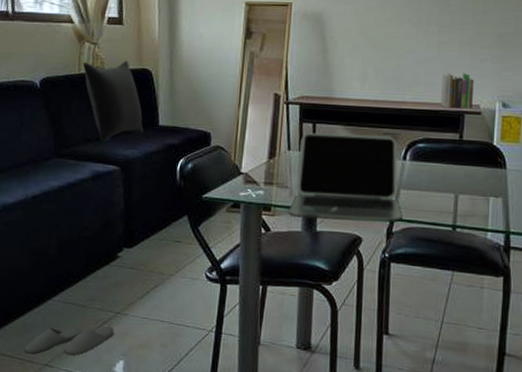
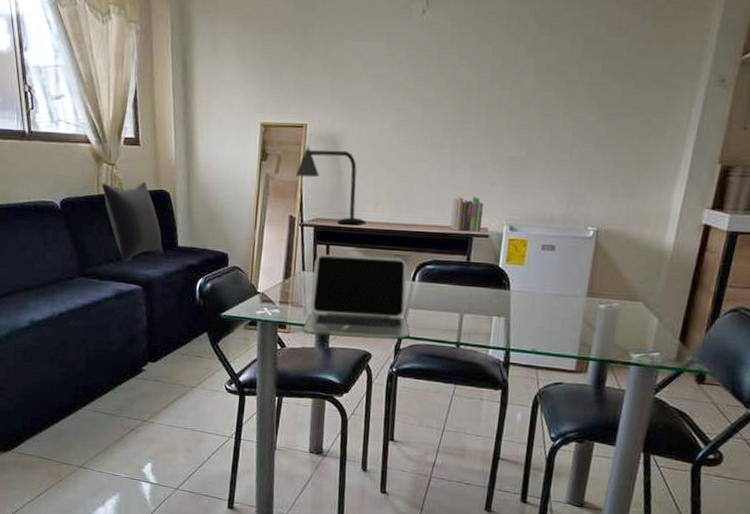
slippers: present [23,326,114,356] -> none [59,432,142,459]
desk lamp: none [280,22,354,103] -> present [295,143,367,225]

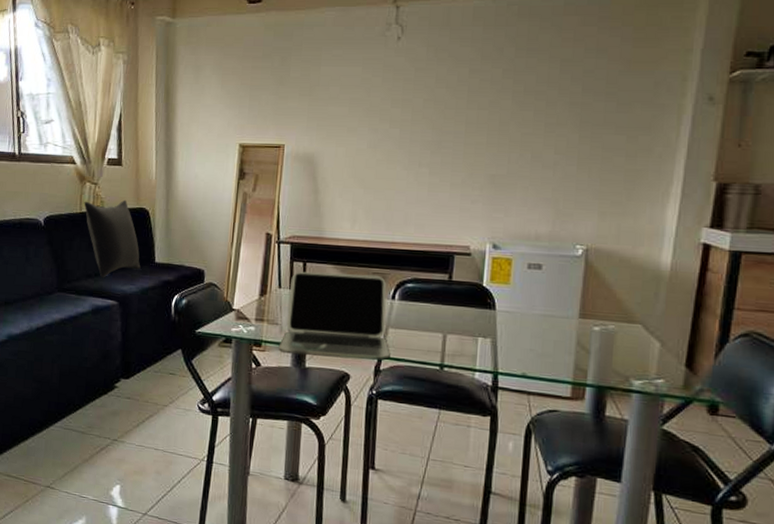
desk lamp: present [295,143,367,225] -> none [272,163,344,243]
books: present [450,195,483,232] -> none [431,213,464,251]

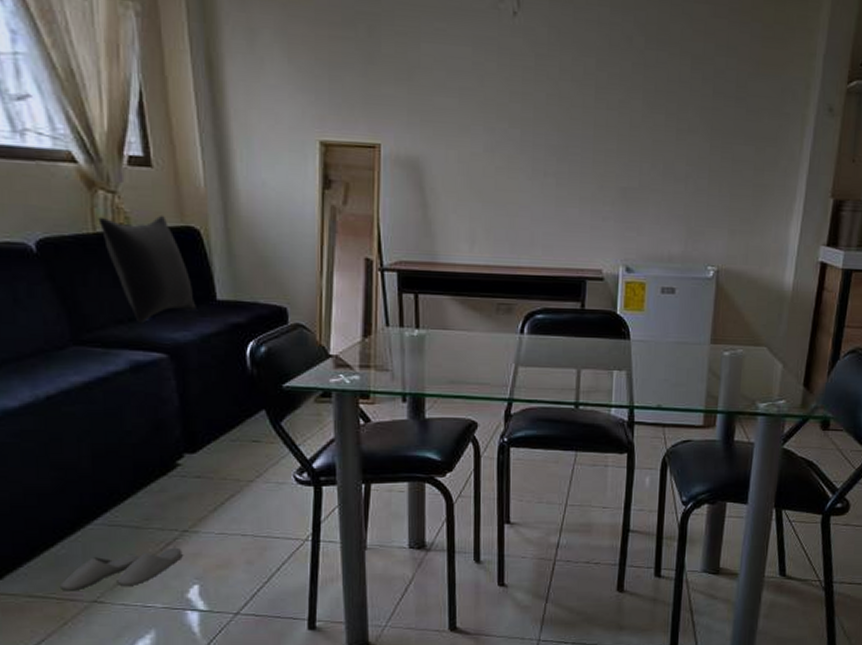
slippers: none [27,452,112,479] -> present [59,547,183,591]
laptop: present [278,271,390,361] -> none [391,304,521,405]

